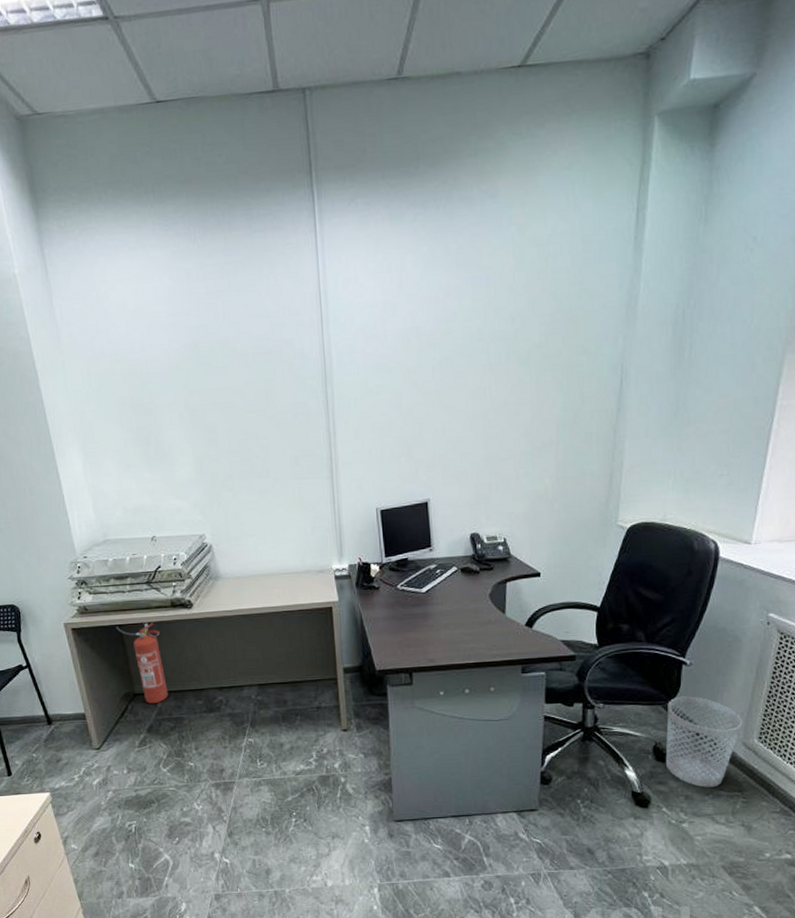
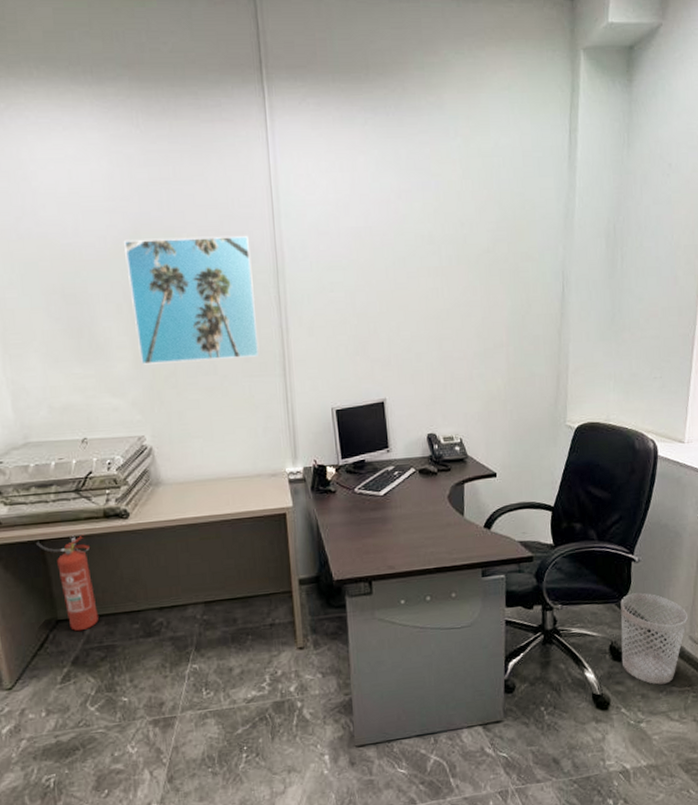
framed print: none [185,342,308,469] -> present [124,235,260,365]

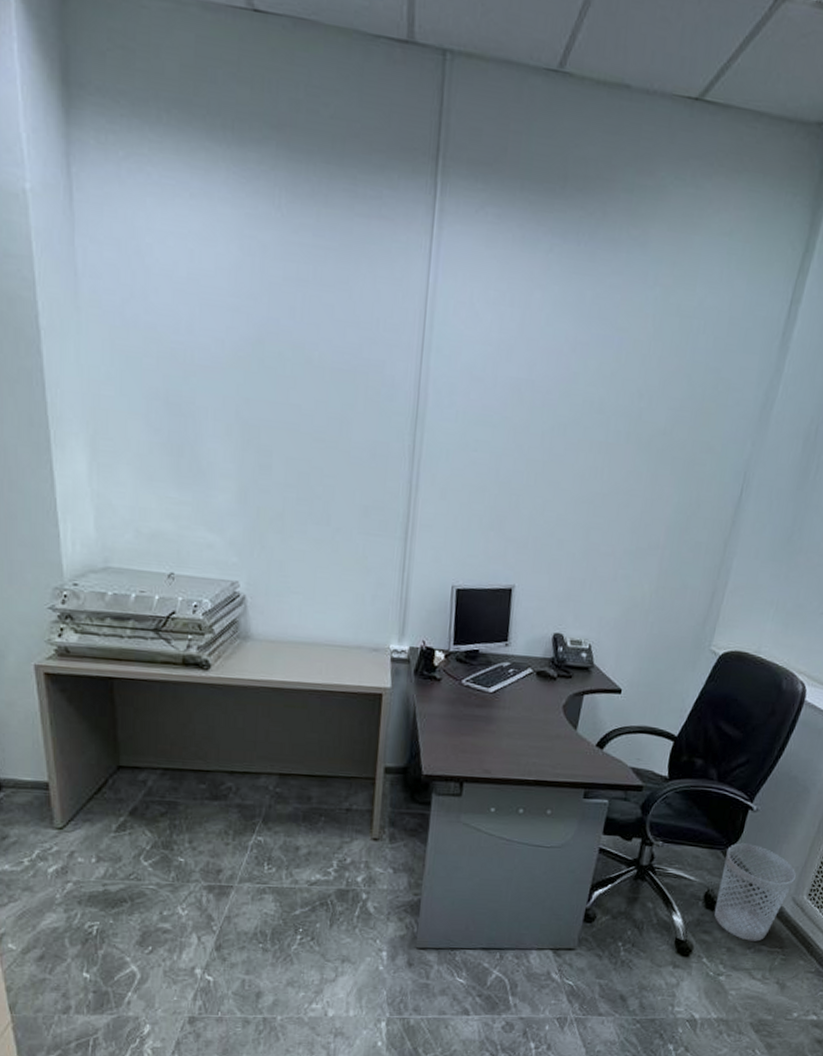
fire extinguisher: present [33,534,98,631] -> none [102,676,163,782]
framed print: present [124,235,260,365] -> none [244,348,390,513]

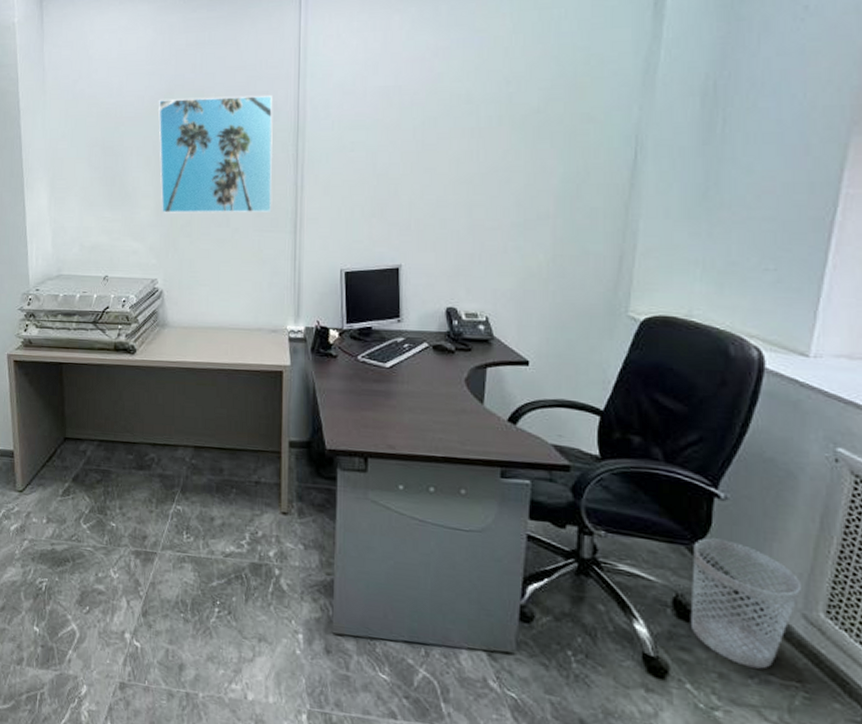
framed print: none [244,348,390,513] -> present [158,94,273,213]

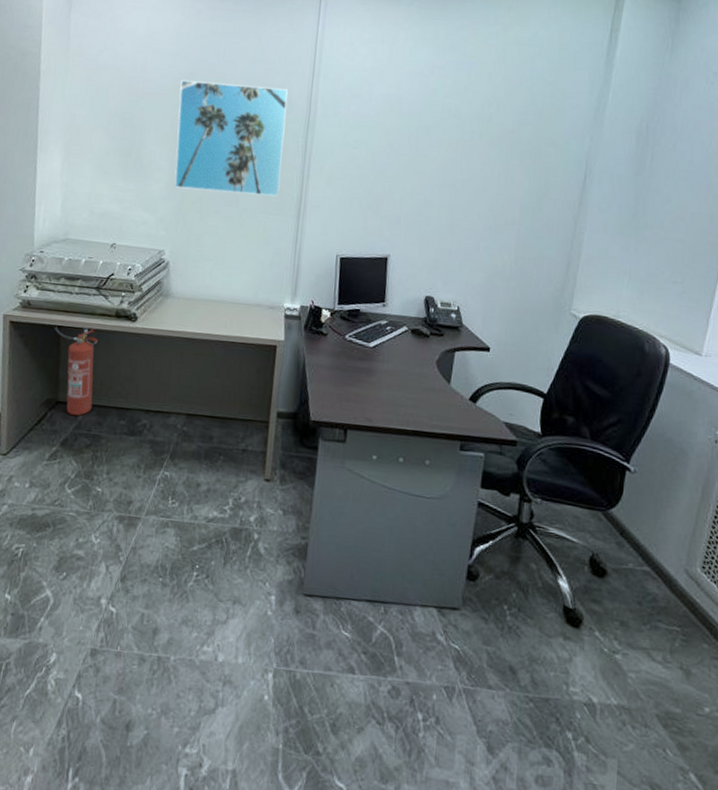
fire extinguisher: none [54,362,99,452] -> present [53,325,98,416]
wastebasket: present [690,538,801,669] -> none [601,505,685,617]

